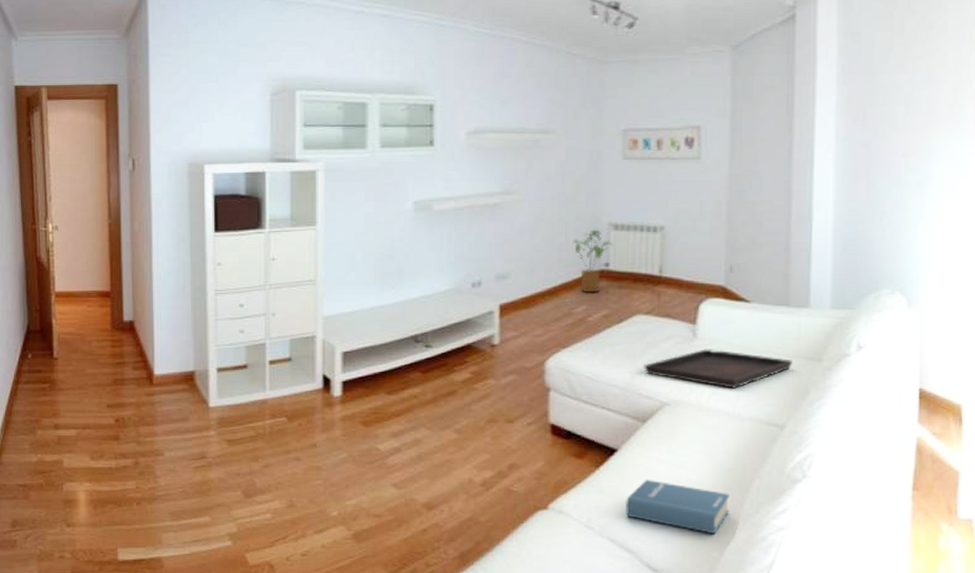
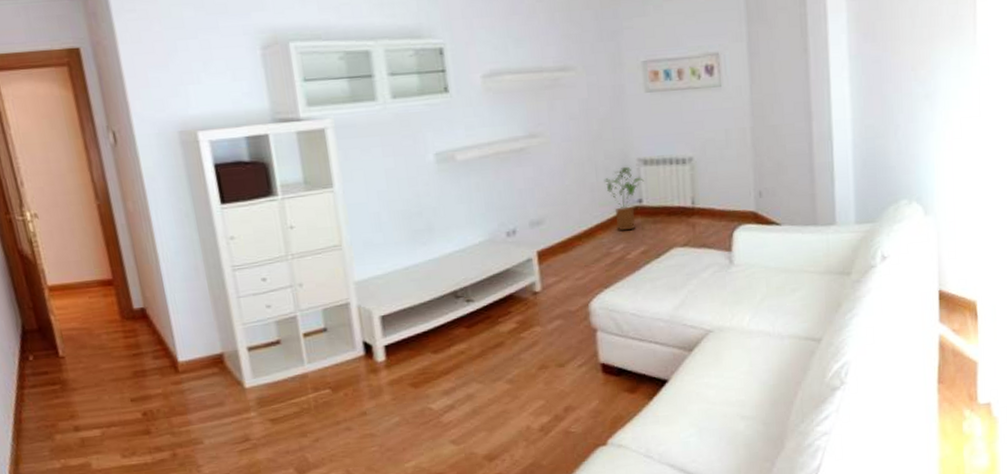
hardback book: present [626,479,730,535] -> none [681,404,777,448]
serving tray: present [644,349,792,389] -> none [685,273,824,310]

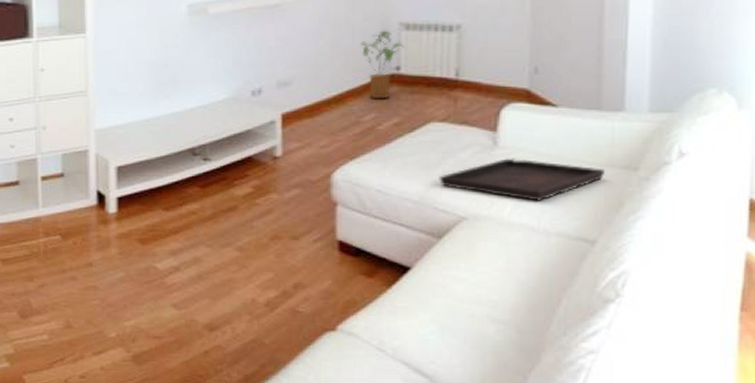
serving tray: none [685,273,824,310] -> present [439,158,605,201]

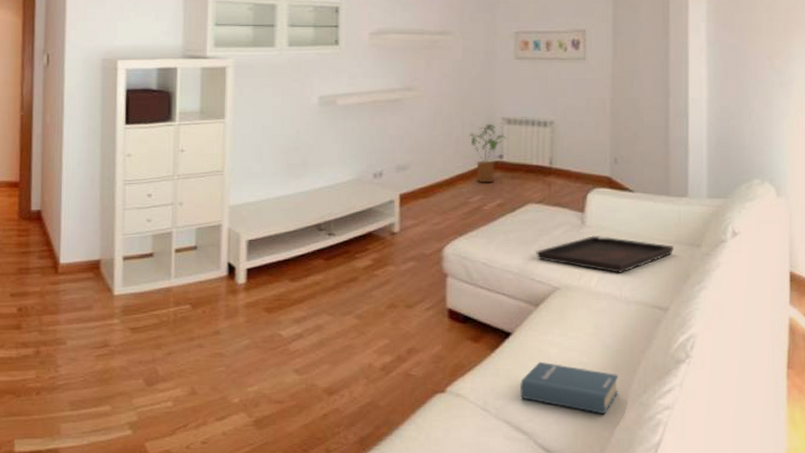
hardback book: none [420,298,535,358] -> present [520,361,619,415]

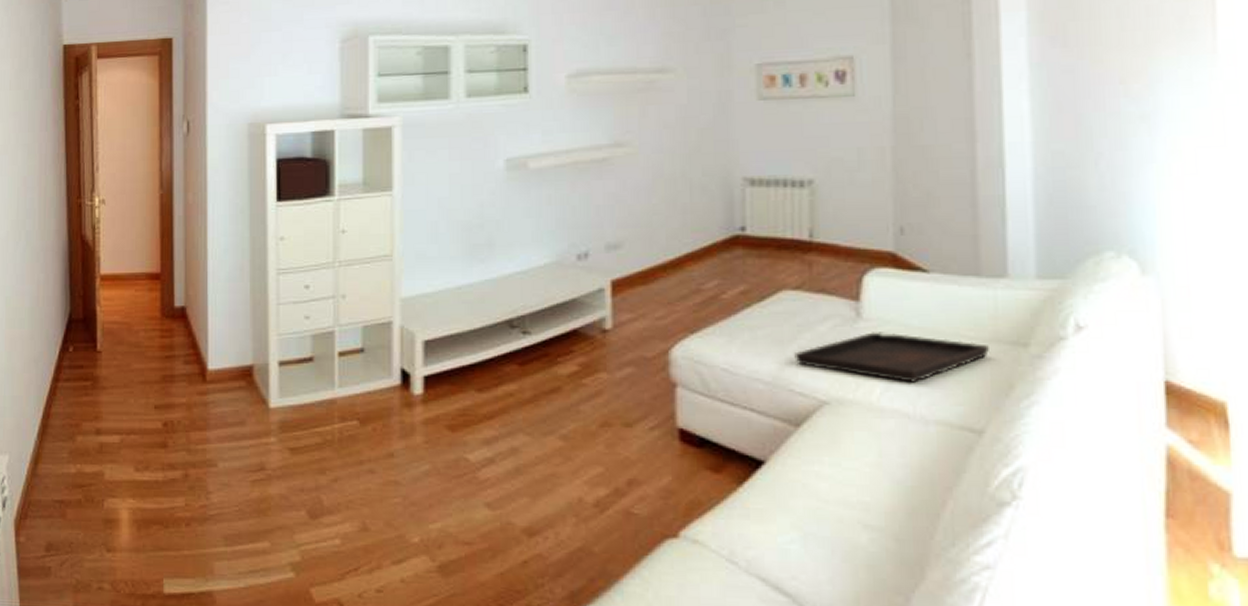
house plant: present [469,124,507,183] -> none [699,186,750,264]
hardback book: present [520,361,619,415] -> none [778,499,916,574]

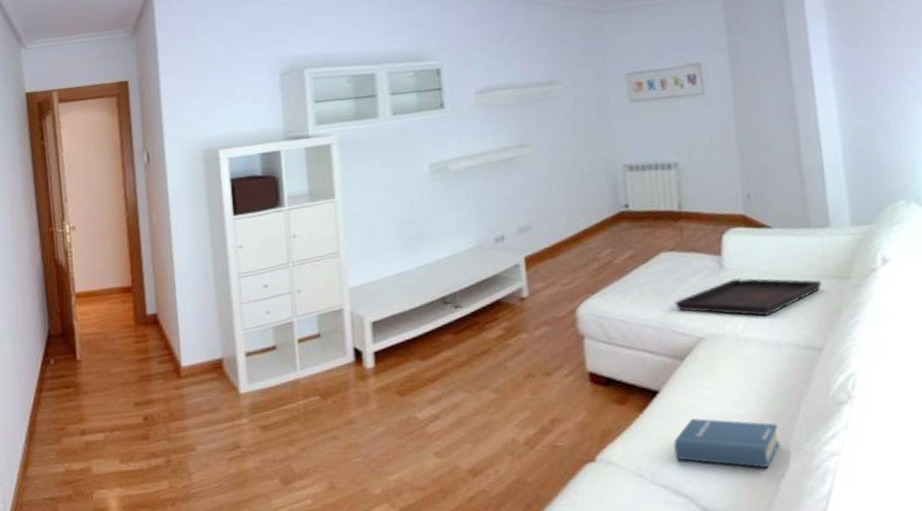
hardback book: none [778,499,916,574] -> present [674,417,779,469]

